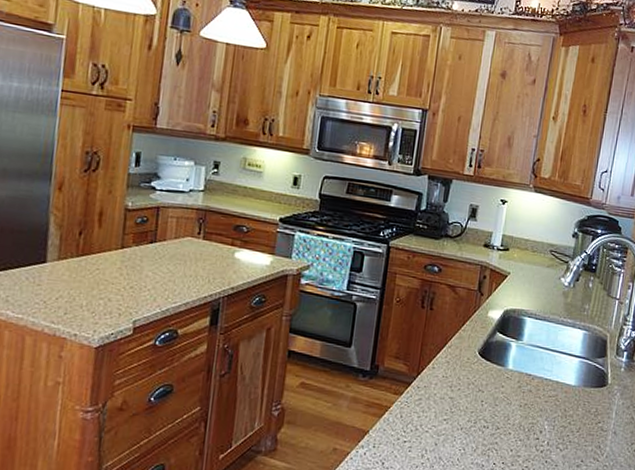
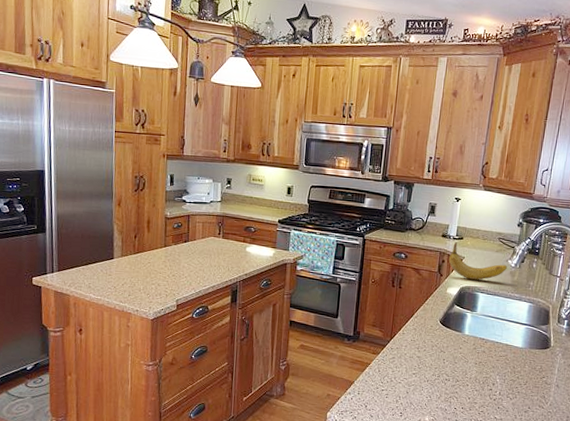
banana: none [491,254,560,302] -> present [448,242,507,280]

